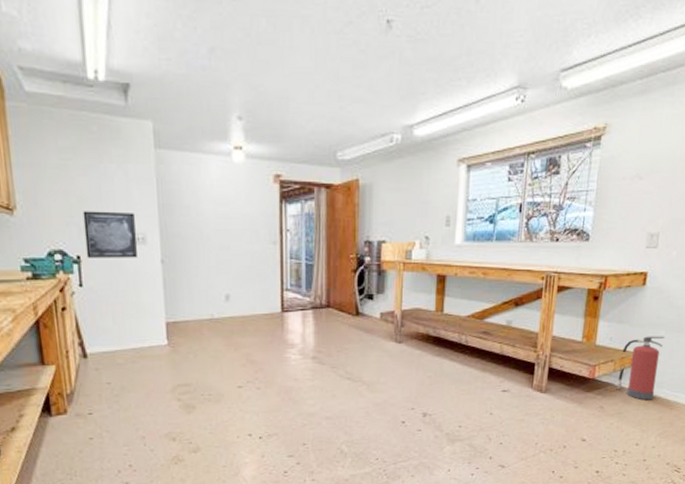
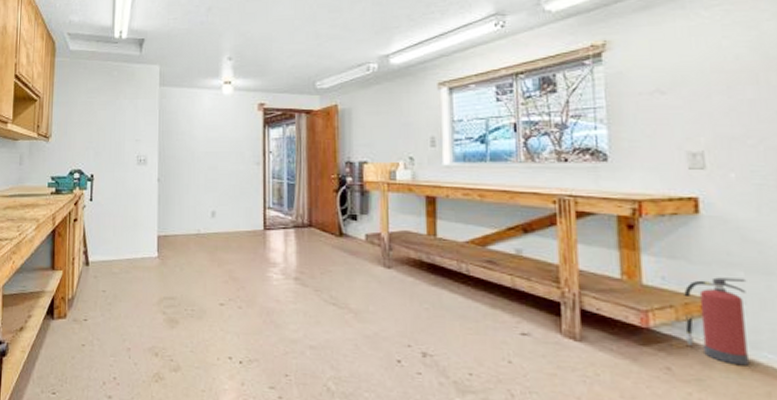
wall art: present [82,211,137,258] -> none [98,137,139,177]

